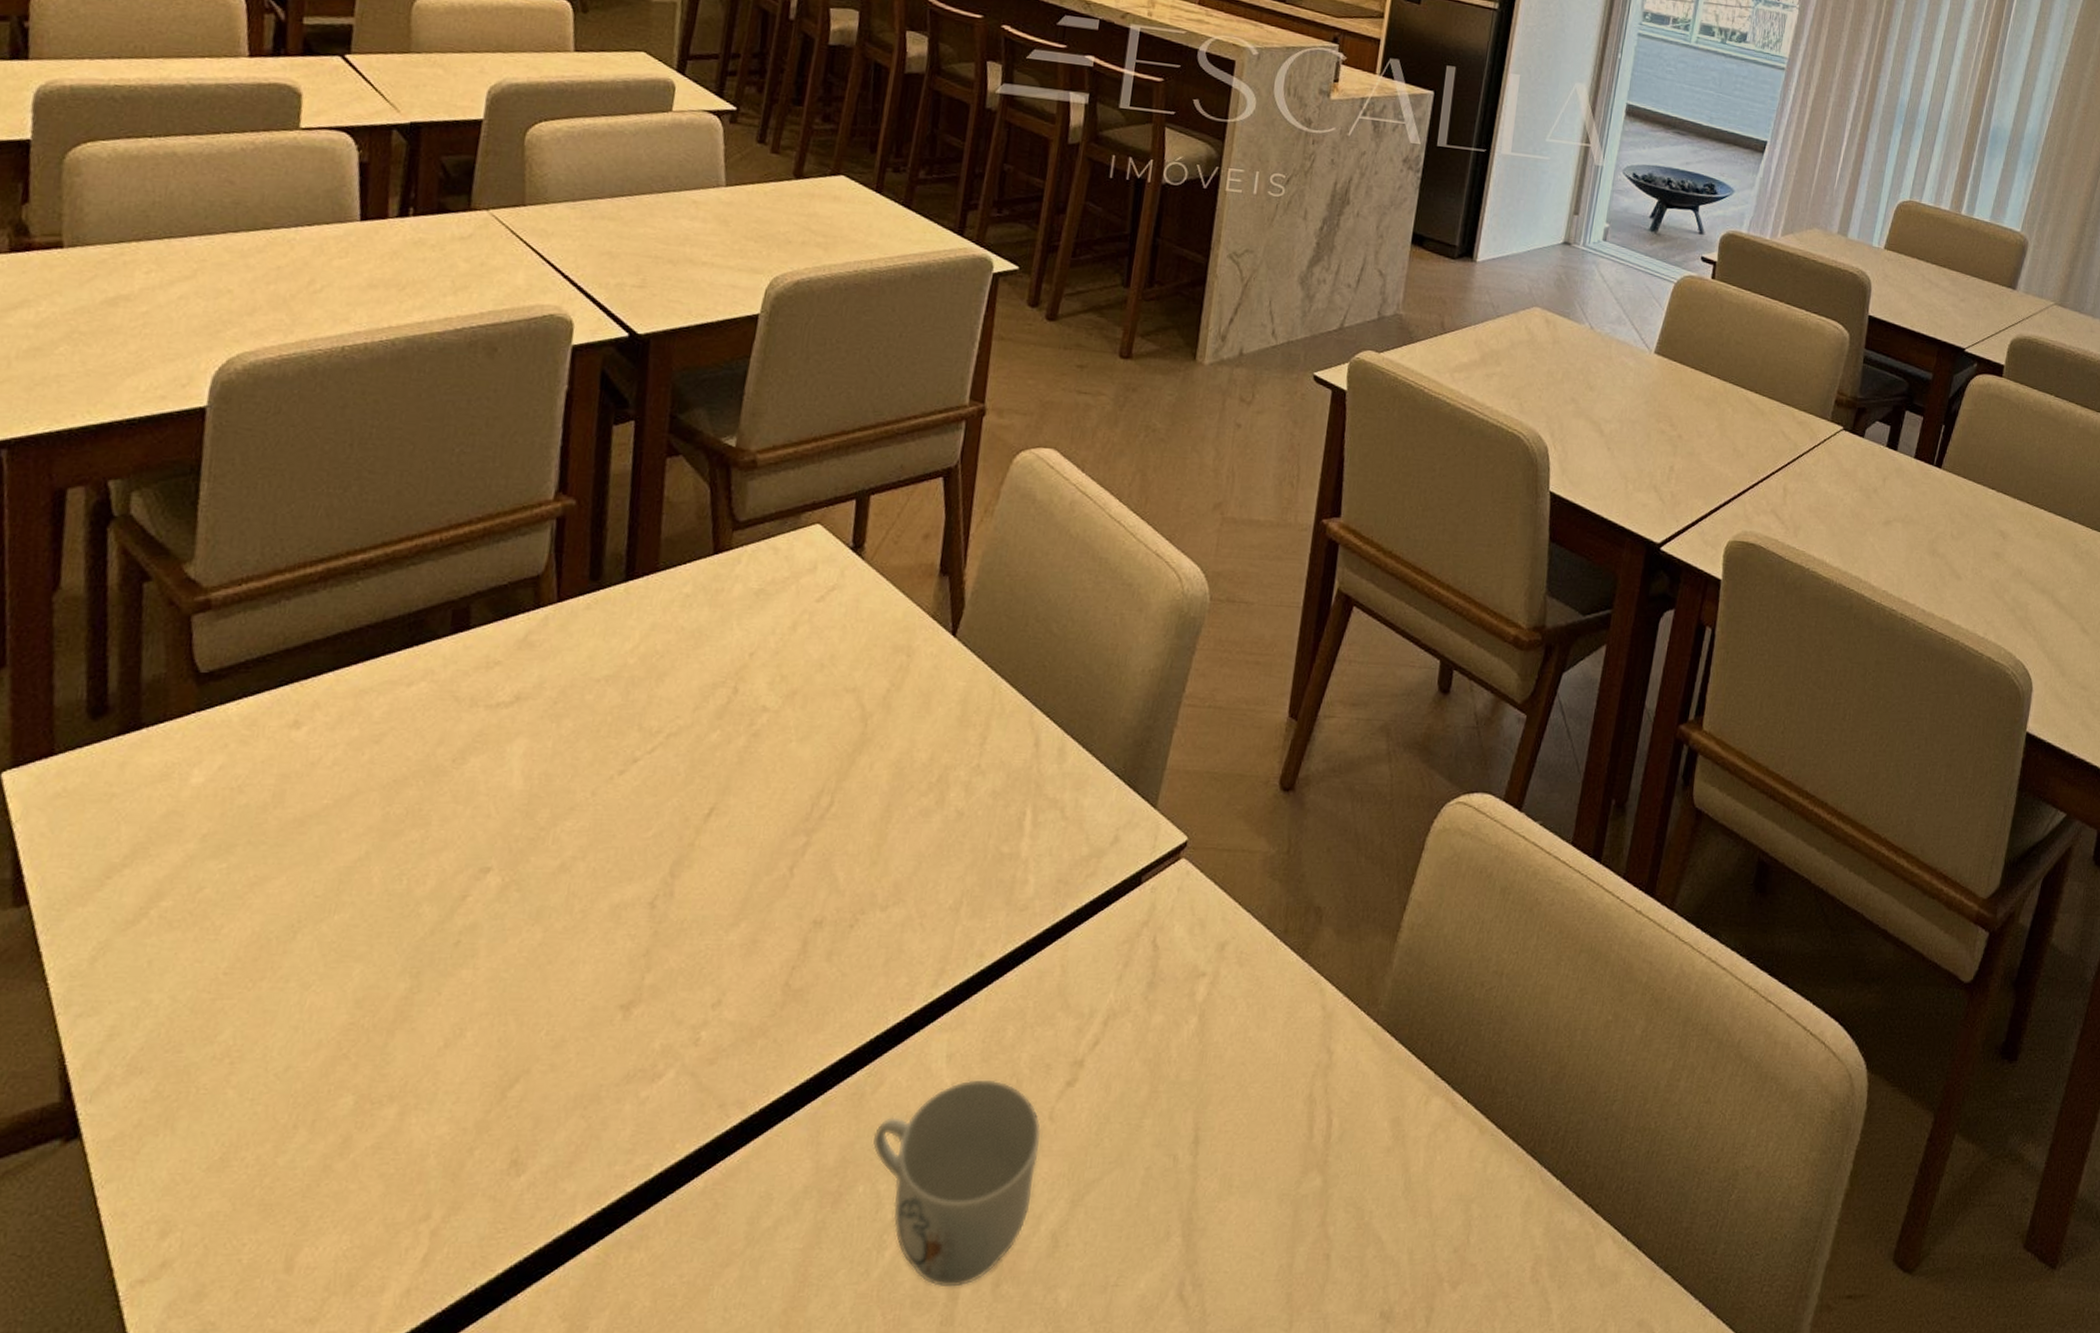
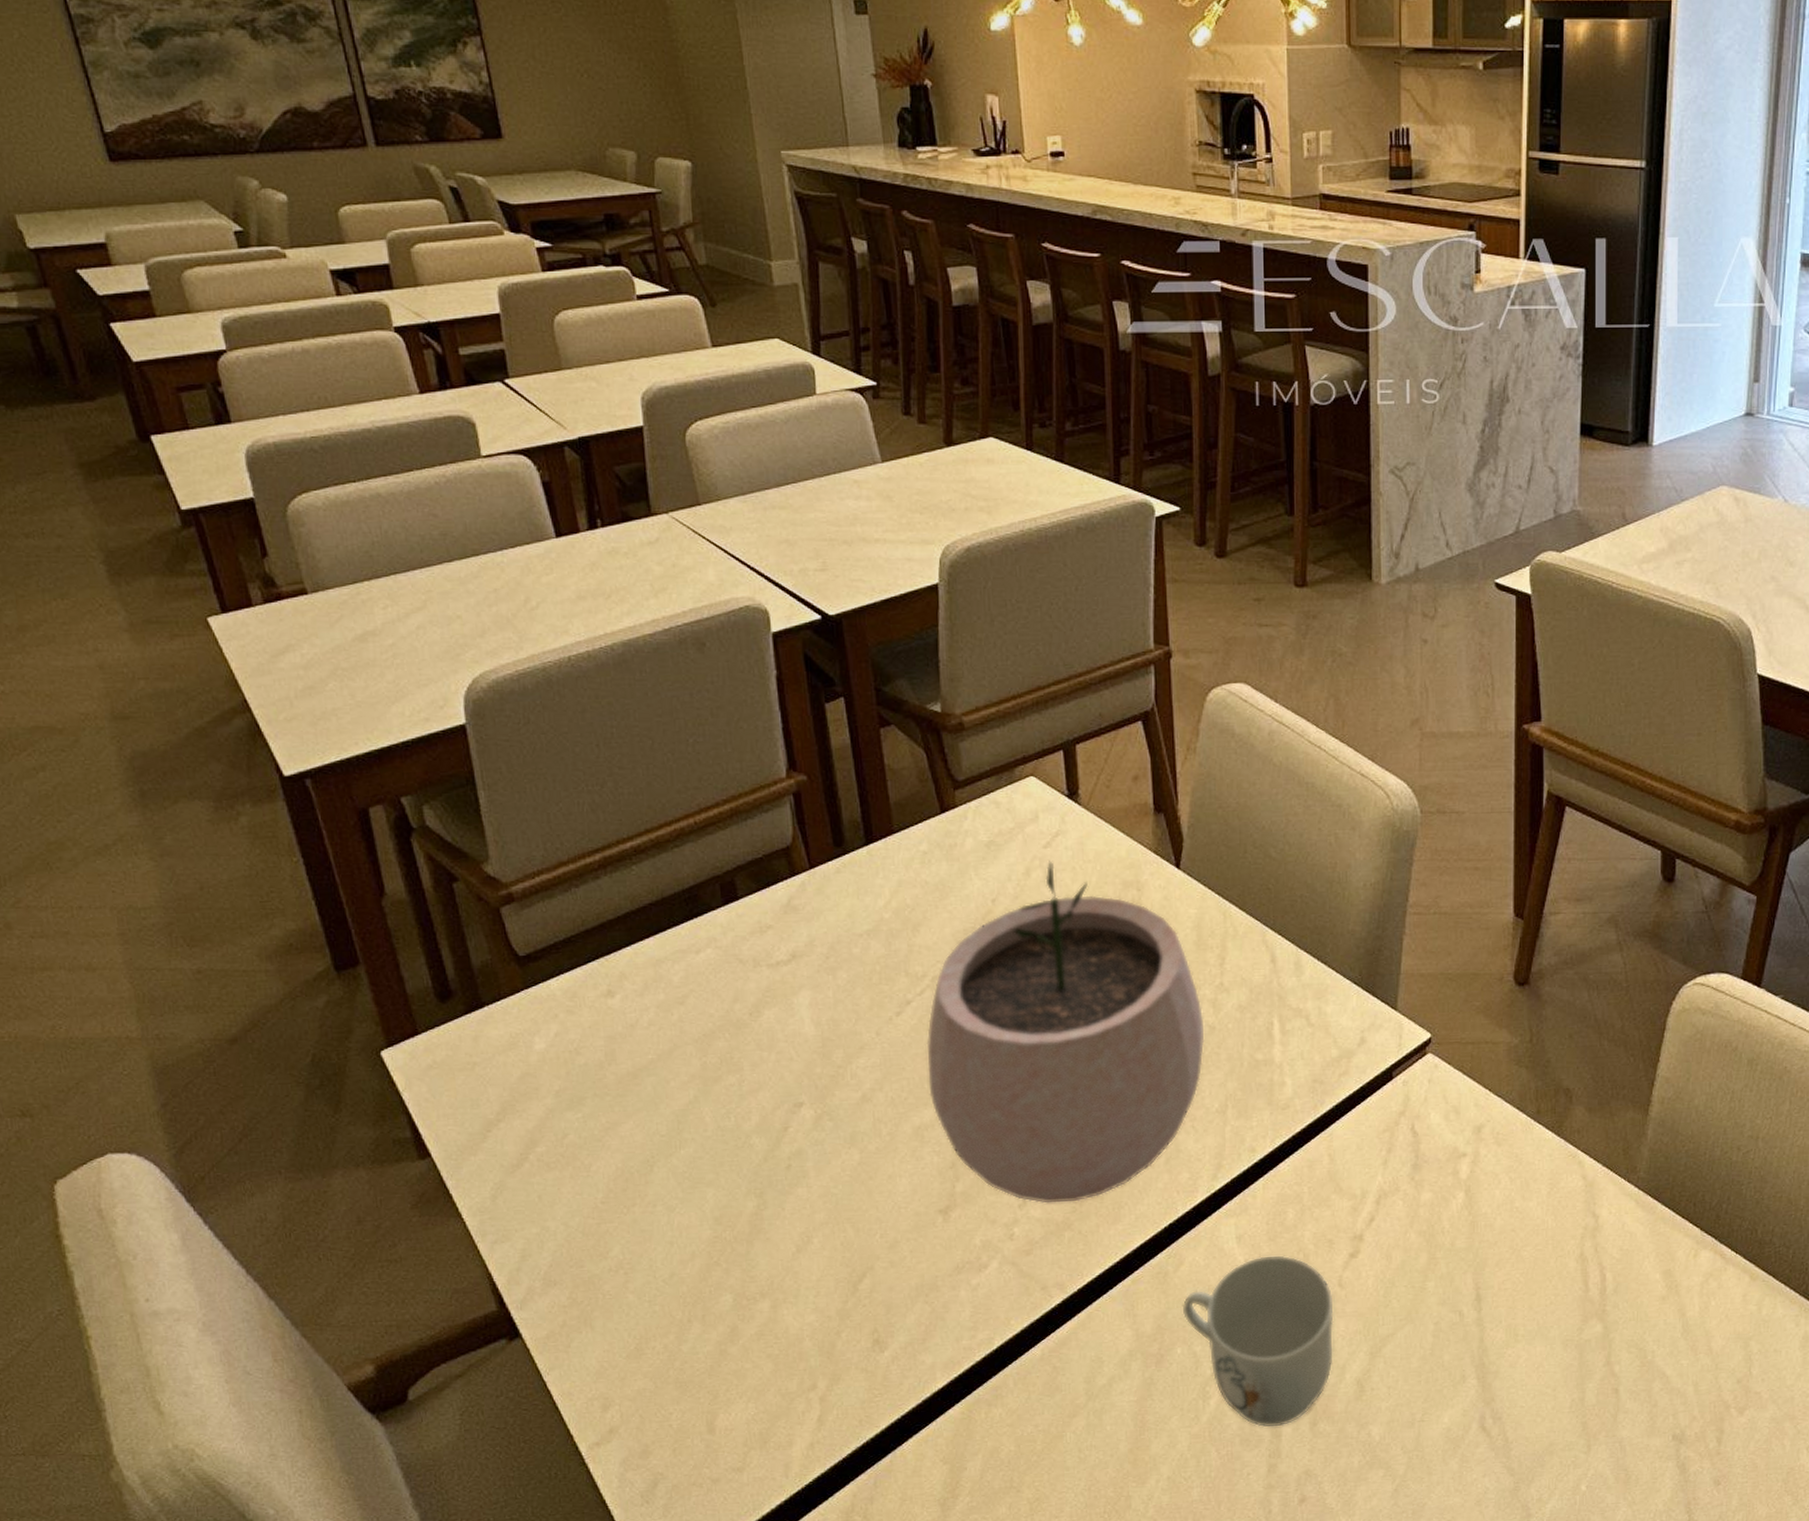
plant pot: none [636,616,954,1004] -> present [926,861,1205,1204]

